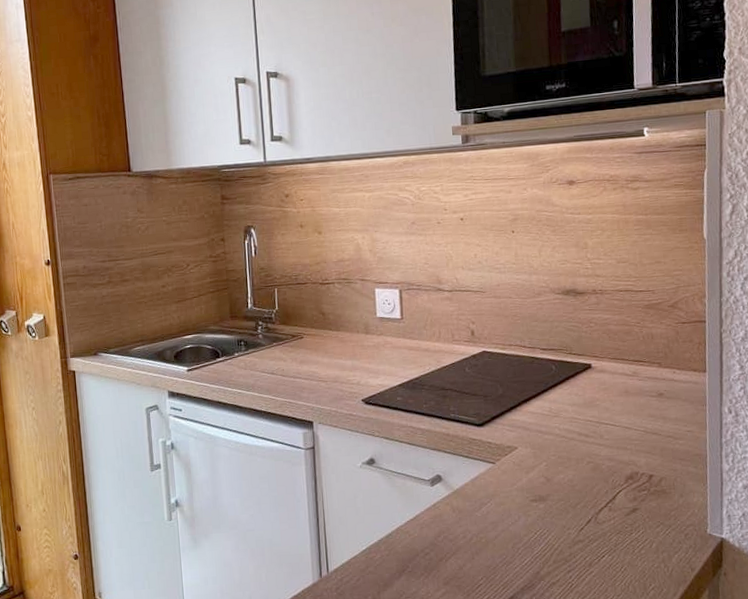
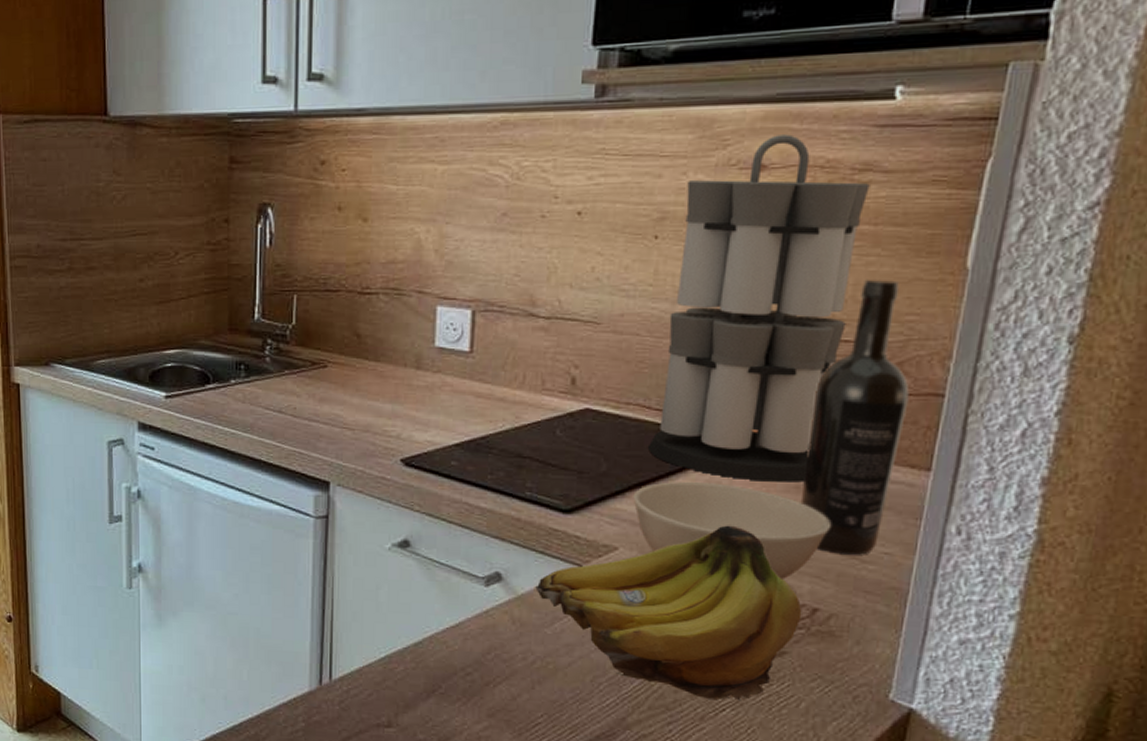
fruit: none [465,423,643,550] -> present [535,525,802,700]
bowl: none [522,394,652,457] -> present [633,482,832,579]
spice rack: none [528,161,639,390] -> present [648,134,870,482]
wine bottle: none [627,249,685,435] -> present [800,279,910,555]

